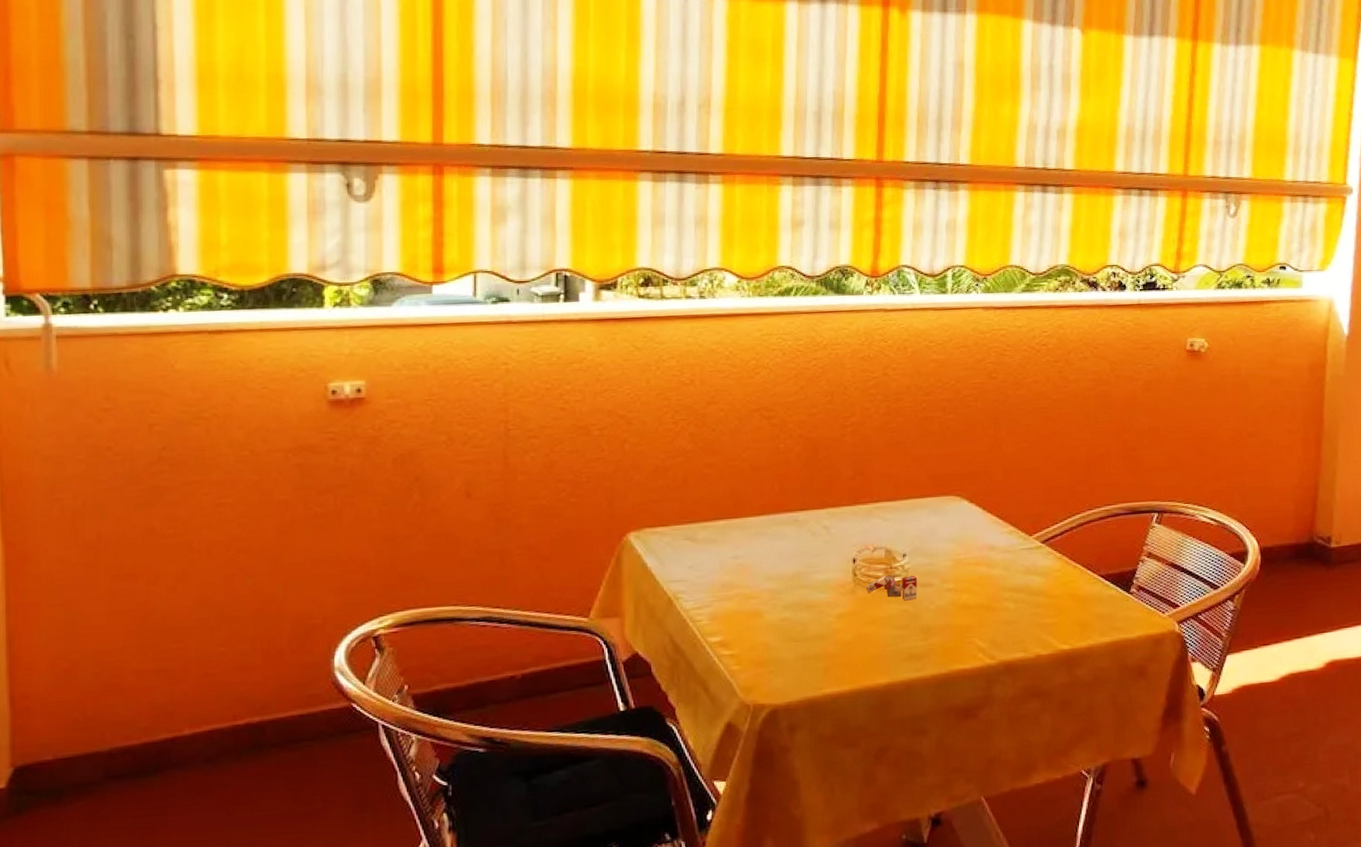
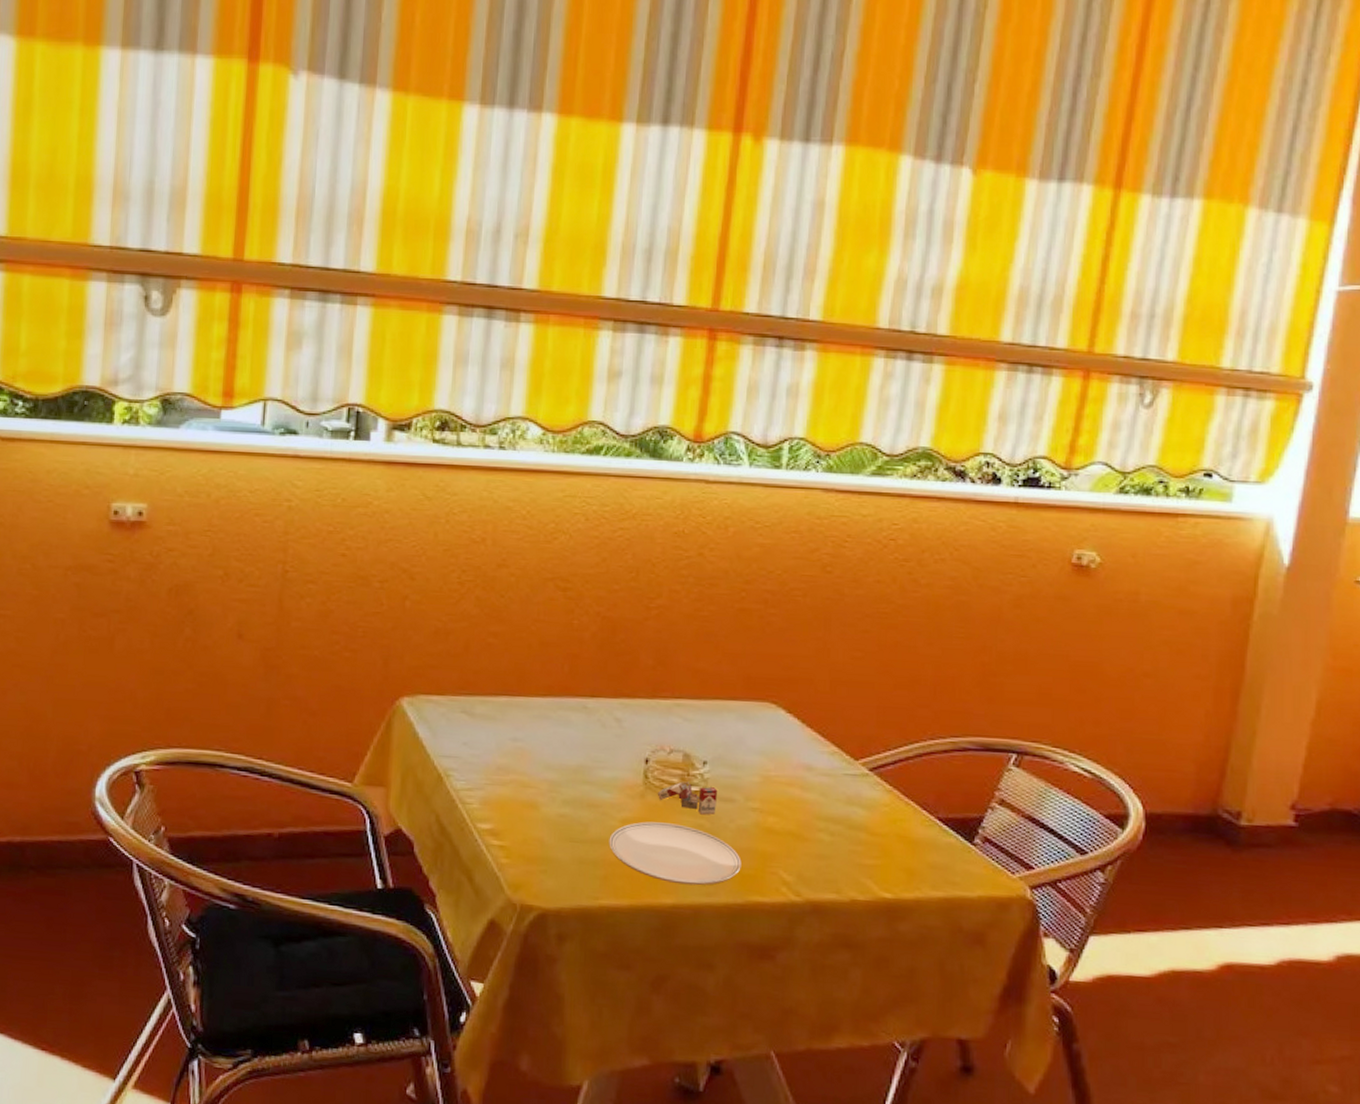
plate: none [827,612,943,665] -> present [609,821,742,886]

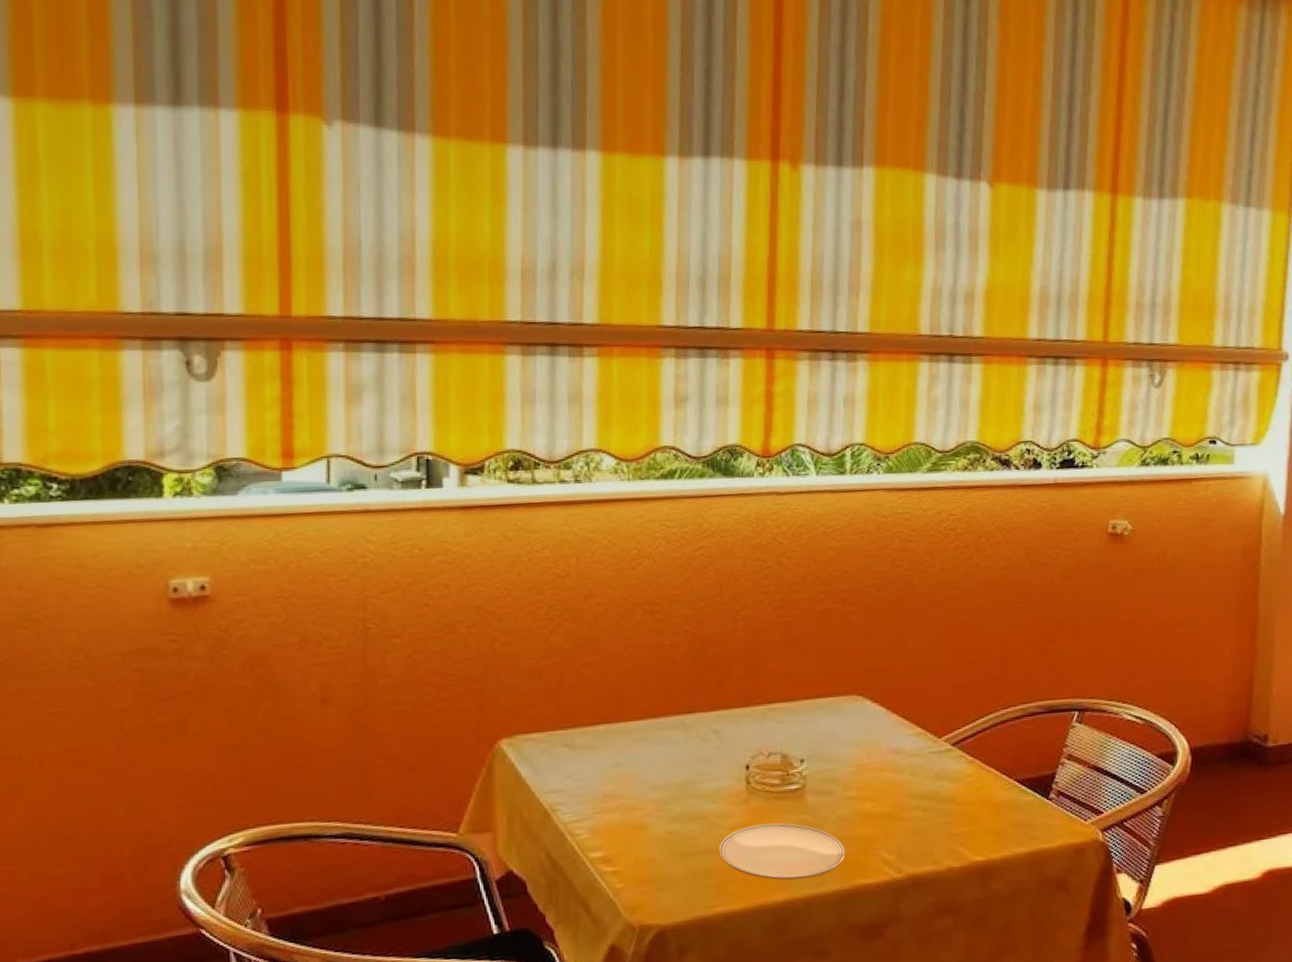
cigarette pack: present [657,781,717,815] -> none [760,781,817,811]

